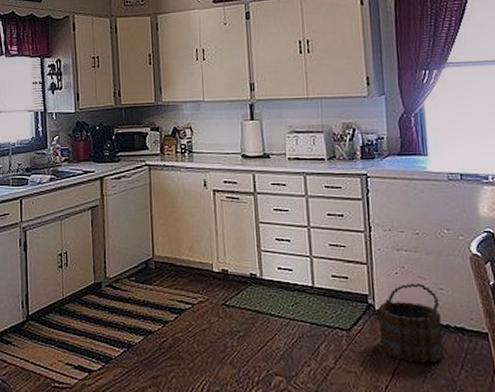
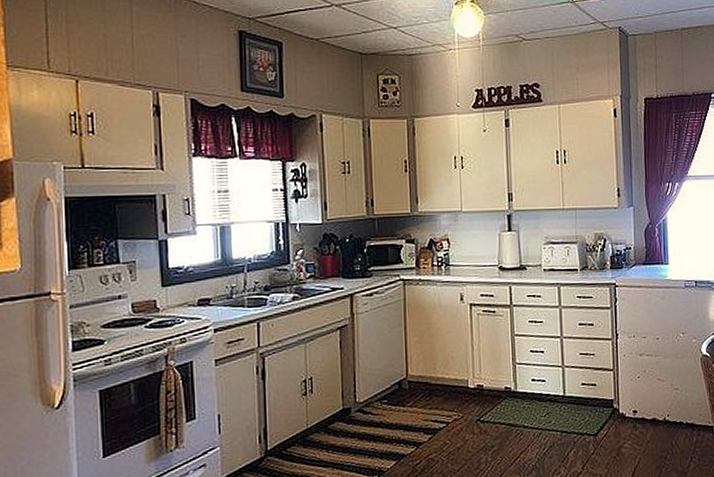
bucket: present [378,282,444,363] -> none [622,385,677,460]

